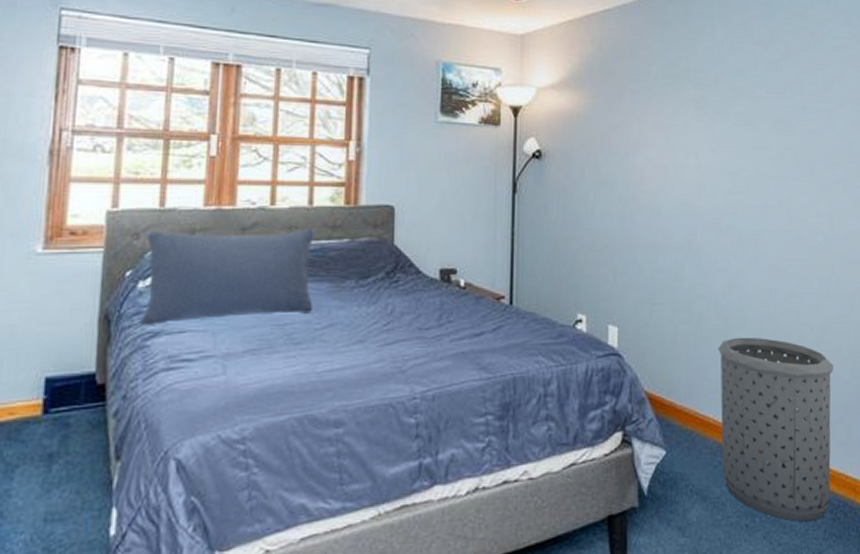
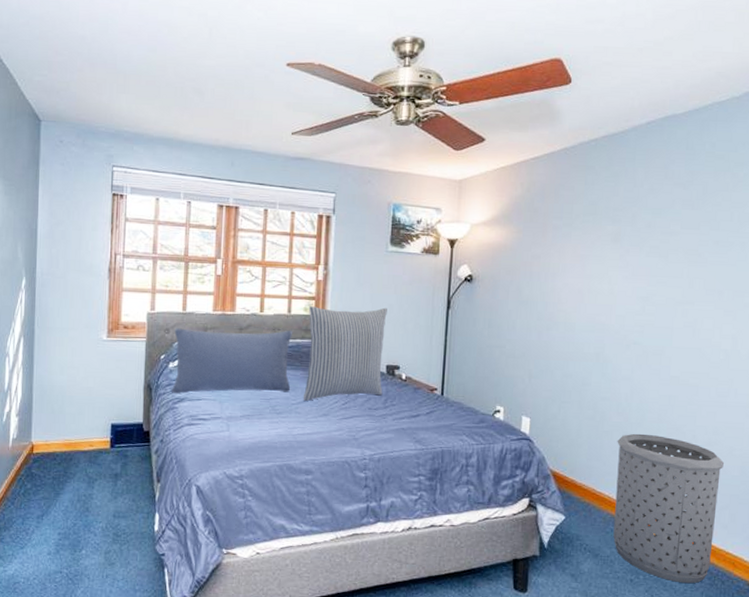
pillow: none [331,194,439,323] -> present [304,306,387,401]

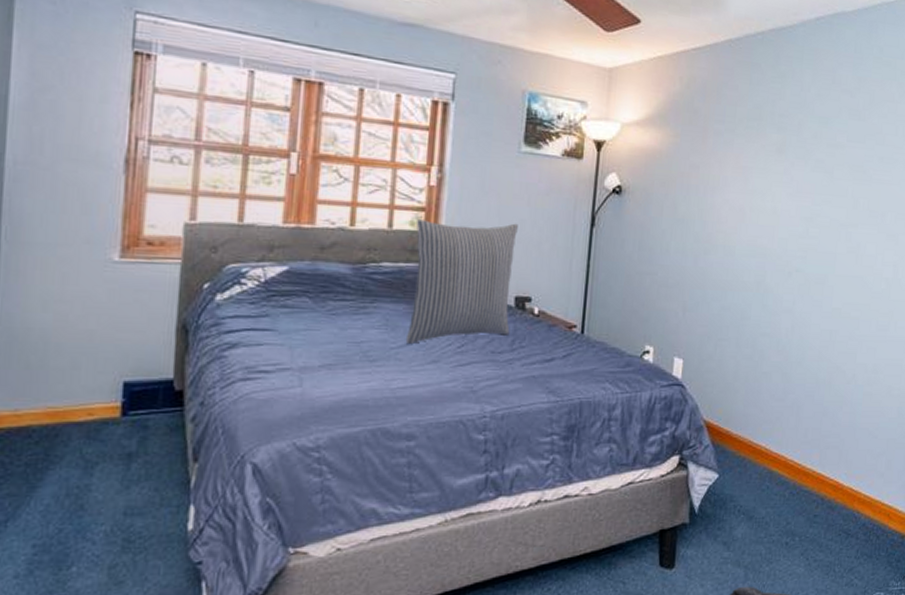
pillow: present [171,328,294,394] -> none [217,245,395,337]
laundry basket: present [613,433,725,584] -> none [769,374,883,542]

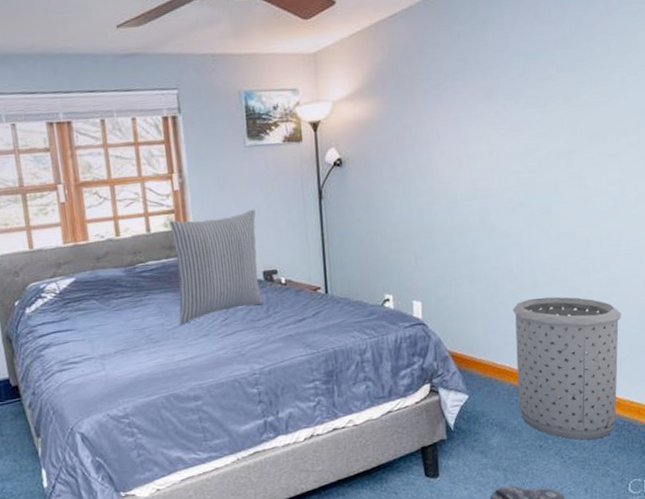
laundry basket: none [769,374,883,542] -> present [512,297,622,440]

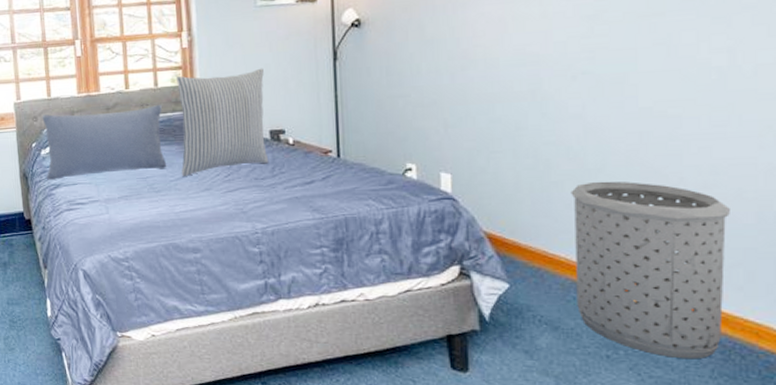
pillow: none [24,251,164,341] -> present [42,105,167,180]

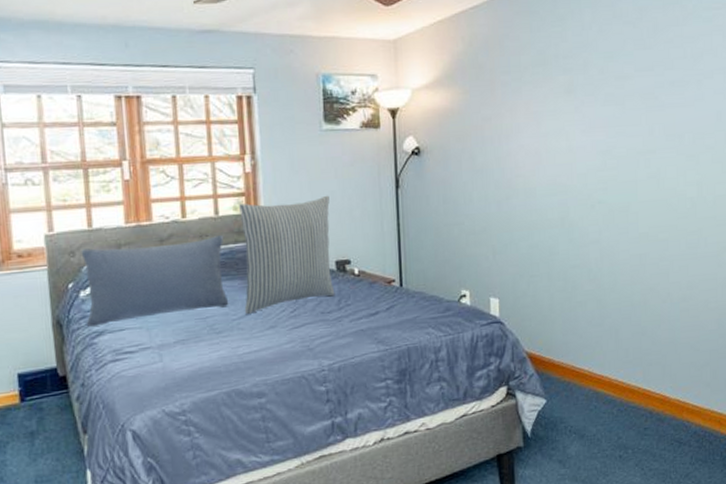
laundry basket: present [571,181,732,360] -> none [591,298,702,451]

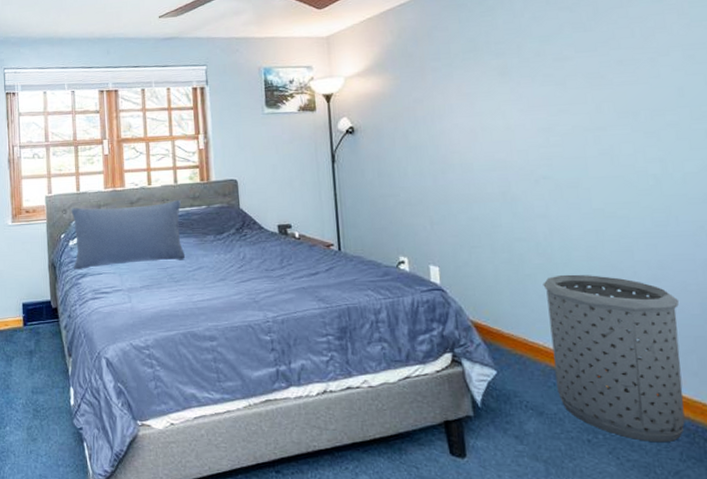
pillow: present [239,195,335,314] -> none [194,168,278,267]
laundry basket: none [591,298,702,451] -> present [543,274,685,443]

